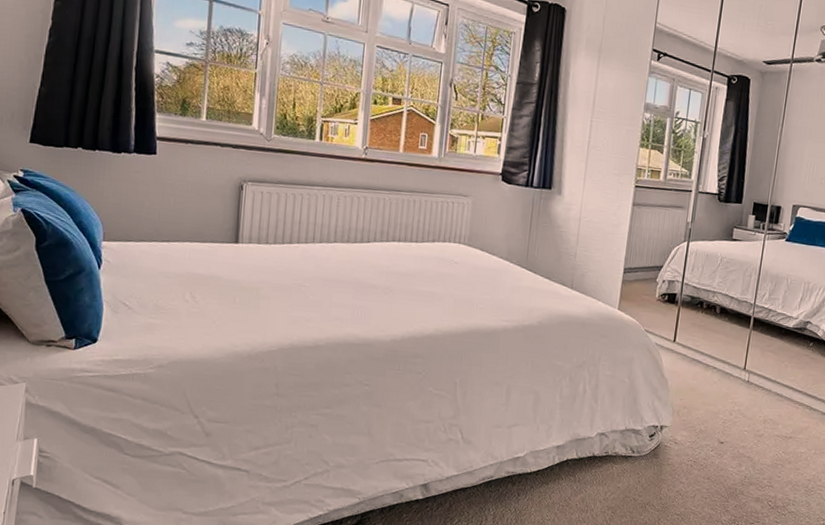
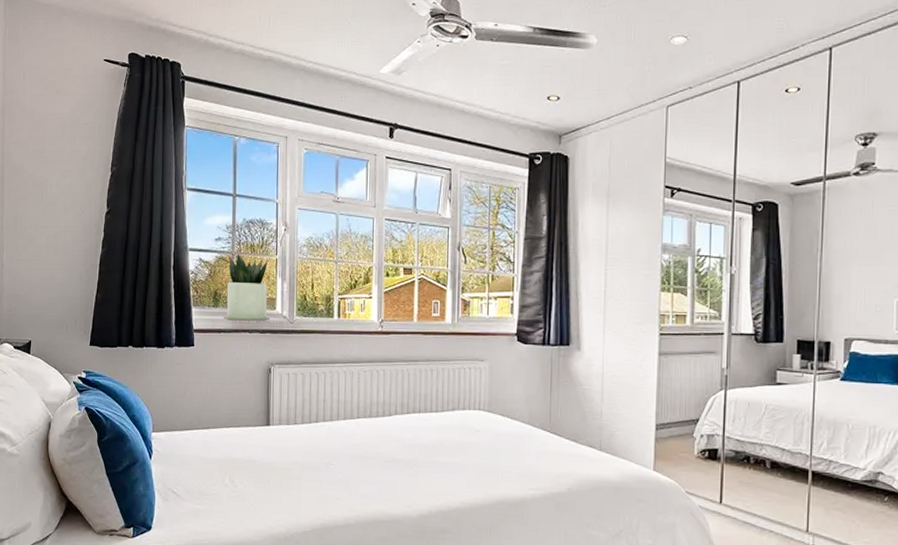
planter: none [191,62,247,136] -> present [223,253,271,321]

